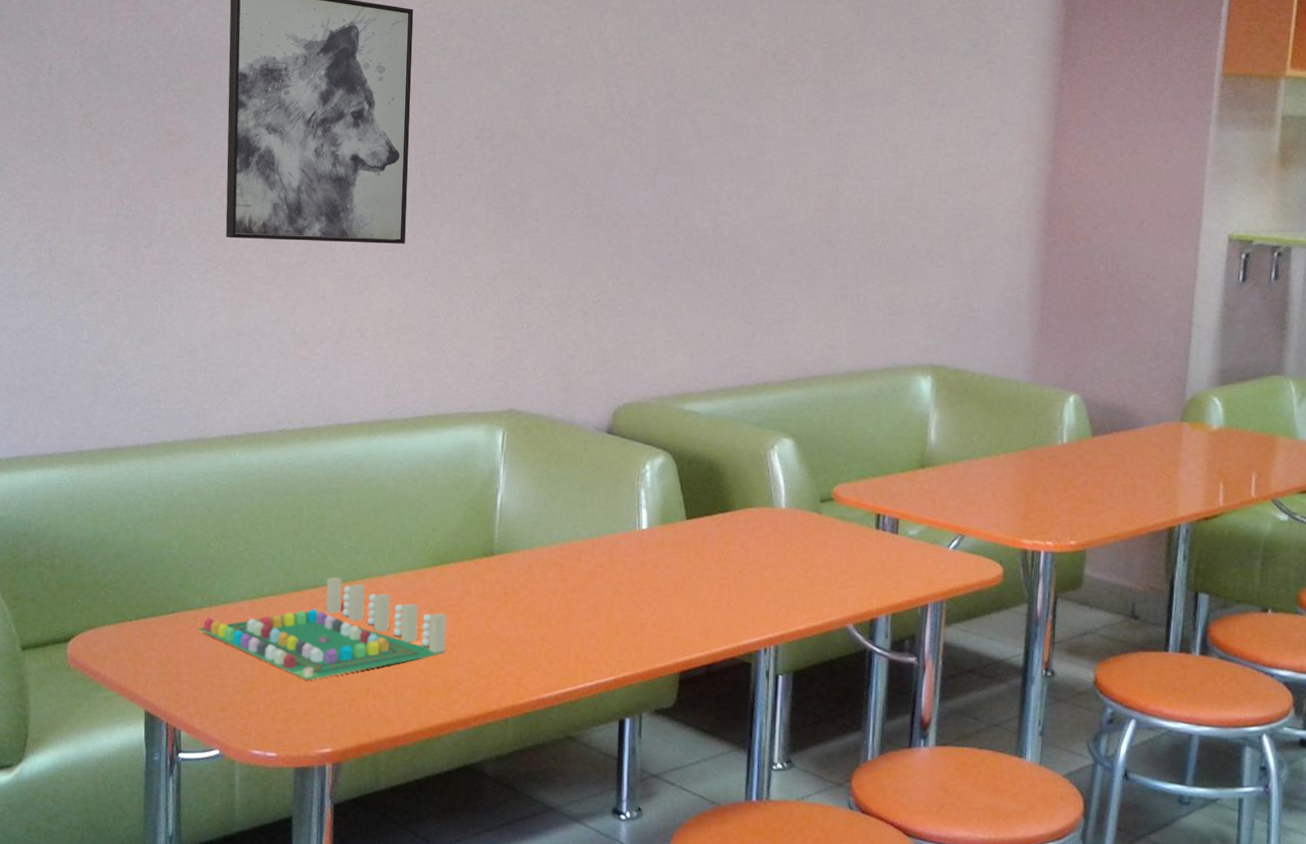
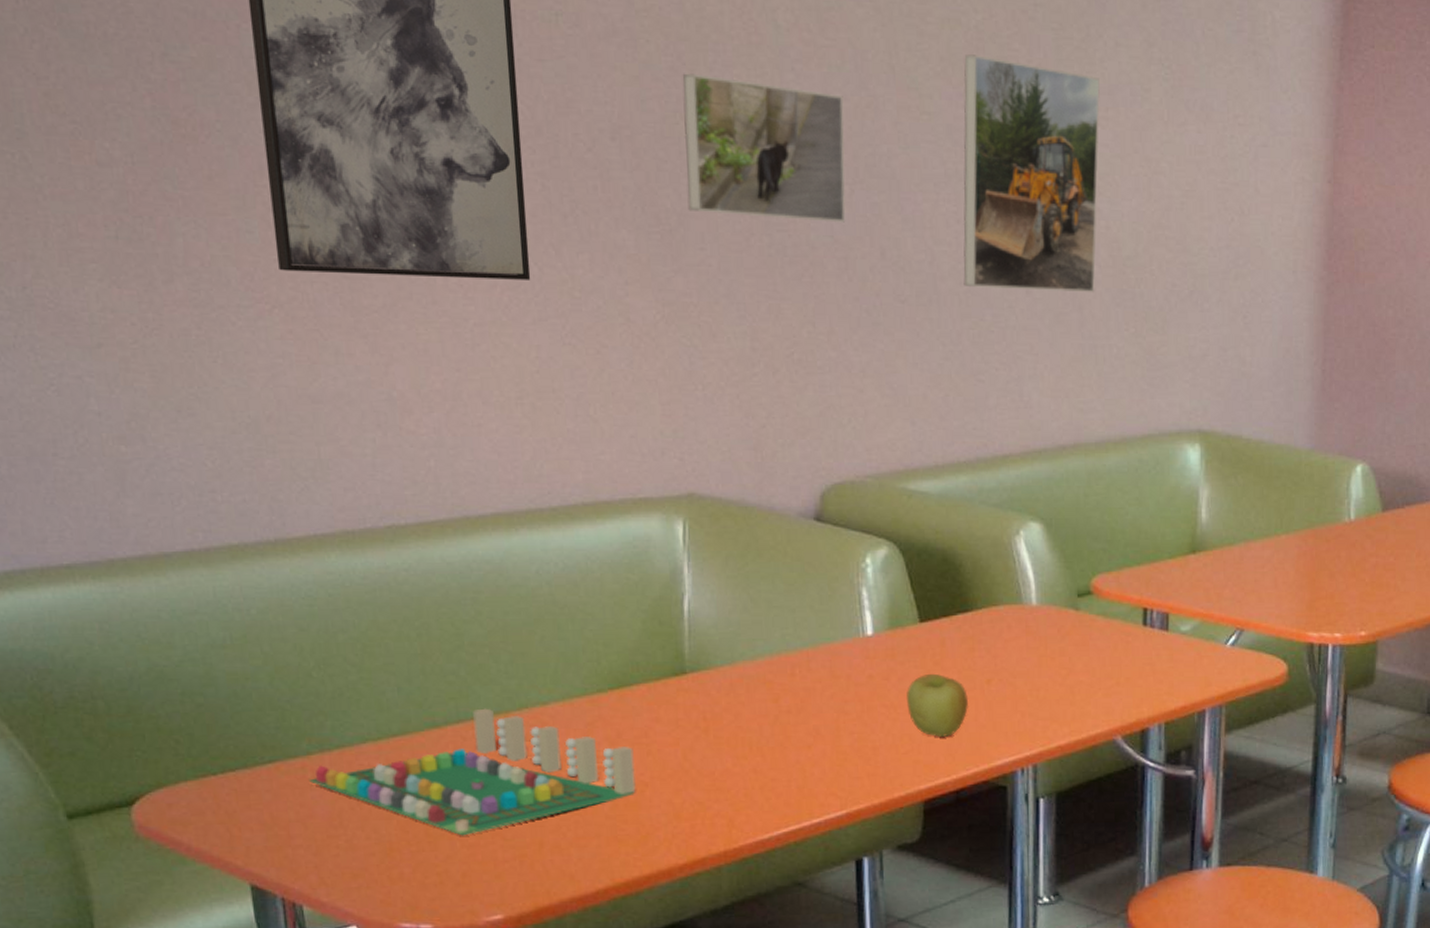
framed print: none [528,89,654,199] -> present [682,73,846,223]
apple: none [671,563,722,618] -> present [907,673,968,737]
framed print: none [740,69,859,252] -> present [963,54,1100,292]

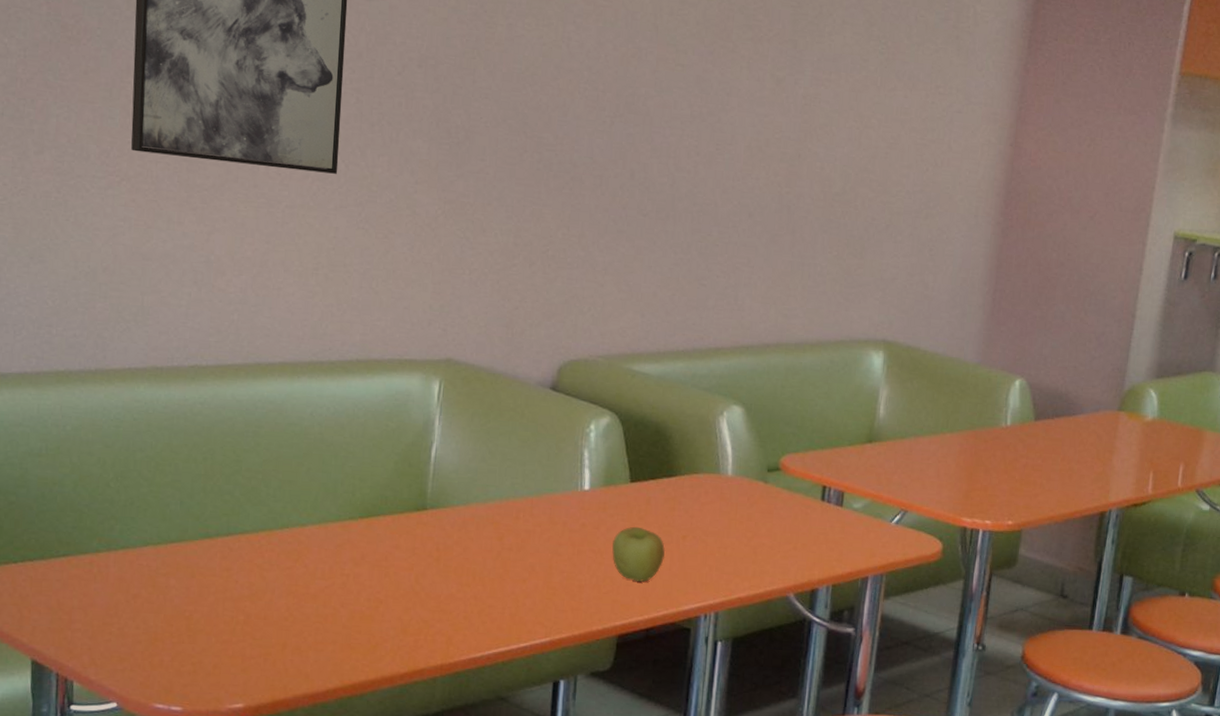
board game: present [309,708,636,836] -> none [94,525,374,633]
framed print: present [682,73,846,223] -> none [475,18,613,148]
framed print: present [963,54,1100,292] -> none [697,21,827,220]

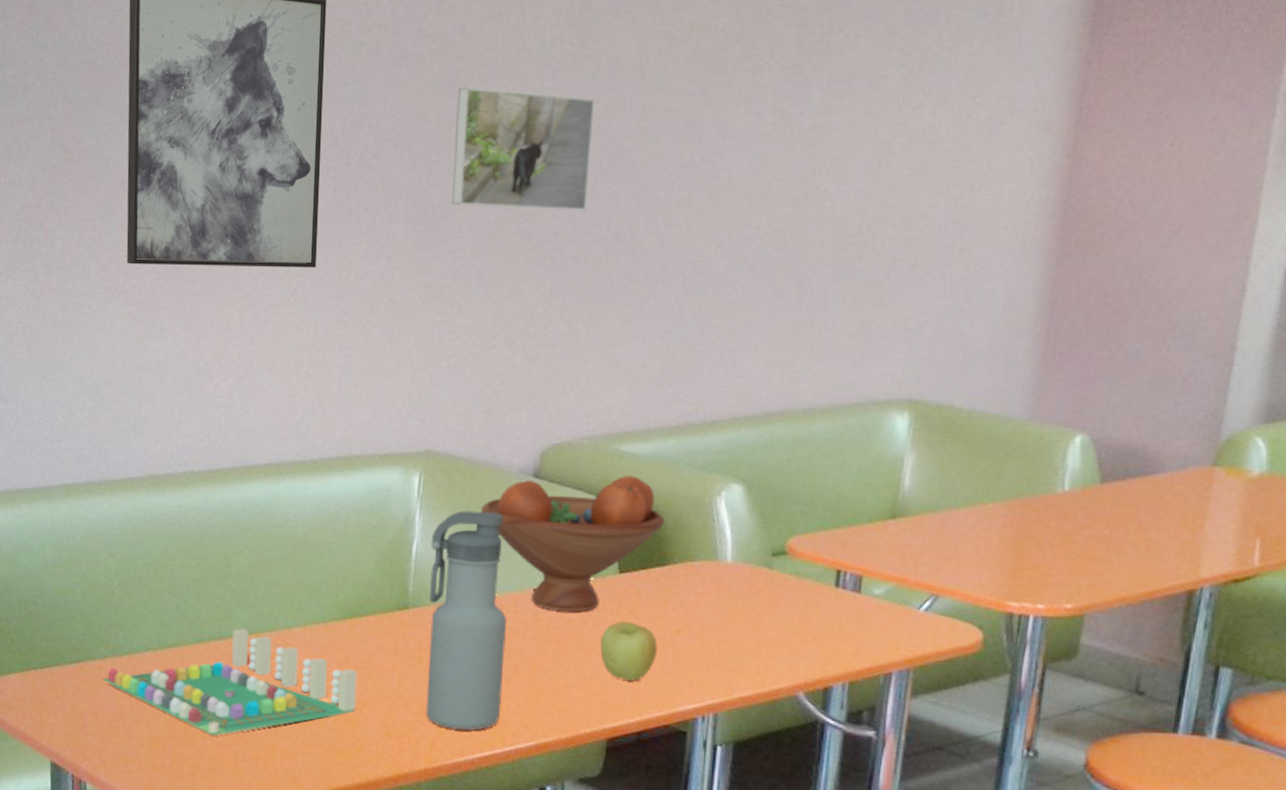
board game: none [94,525,374,633] -> present [103,628,357,736]
water bottle: none [442,417,524,628] -> present [426,510,507,731]
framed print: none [475,18,613,148] -> present [451,87,595,211]
fruit bowl: none [500,392,672,518] -> present [481,476,664,613]

